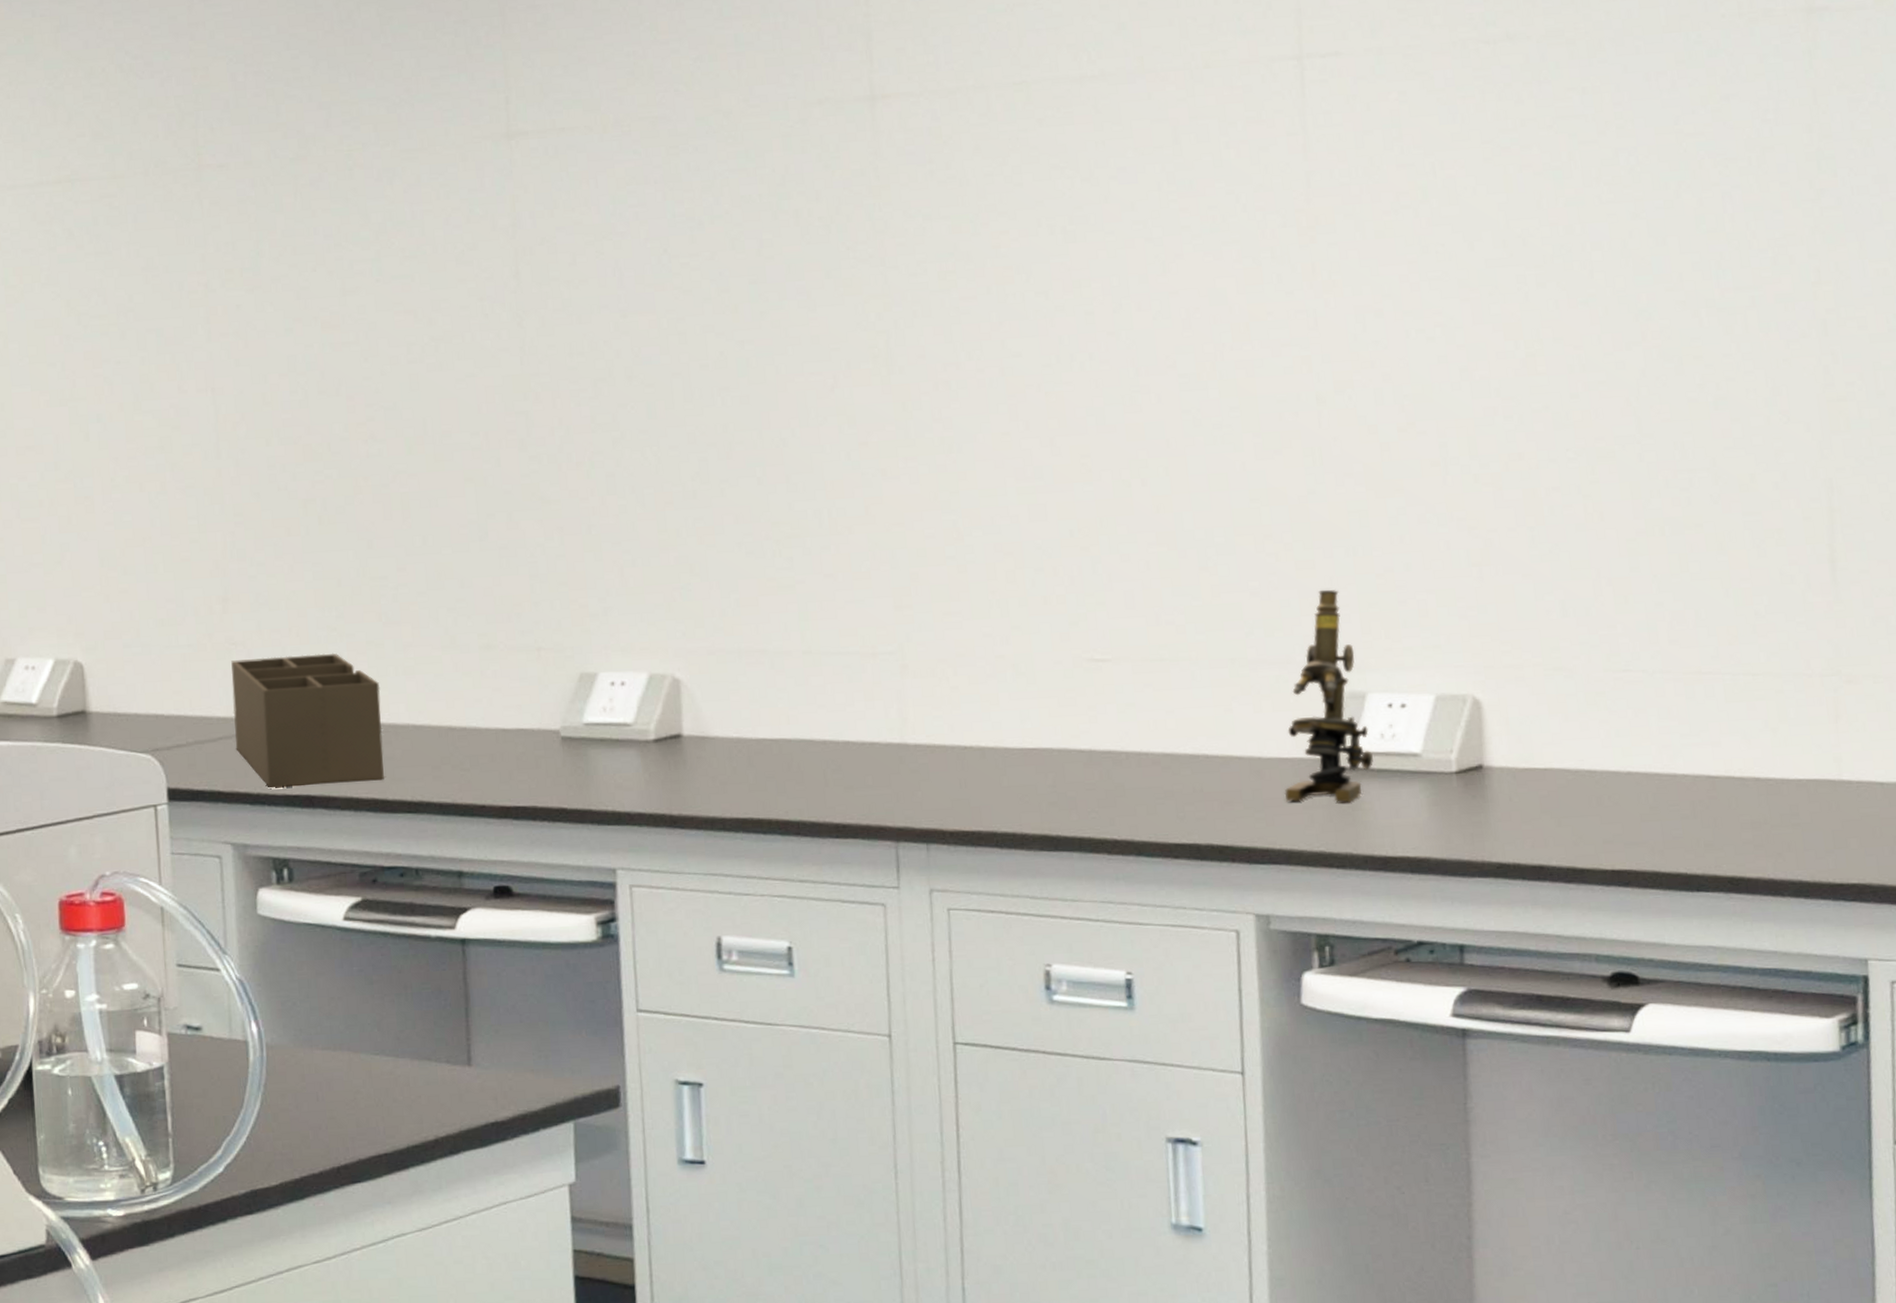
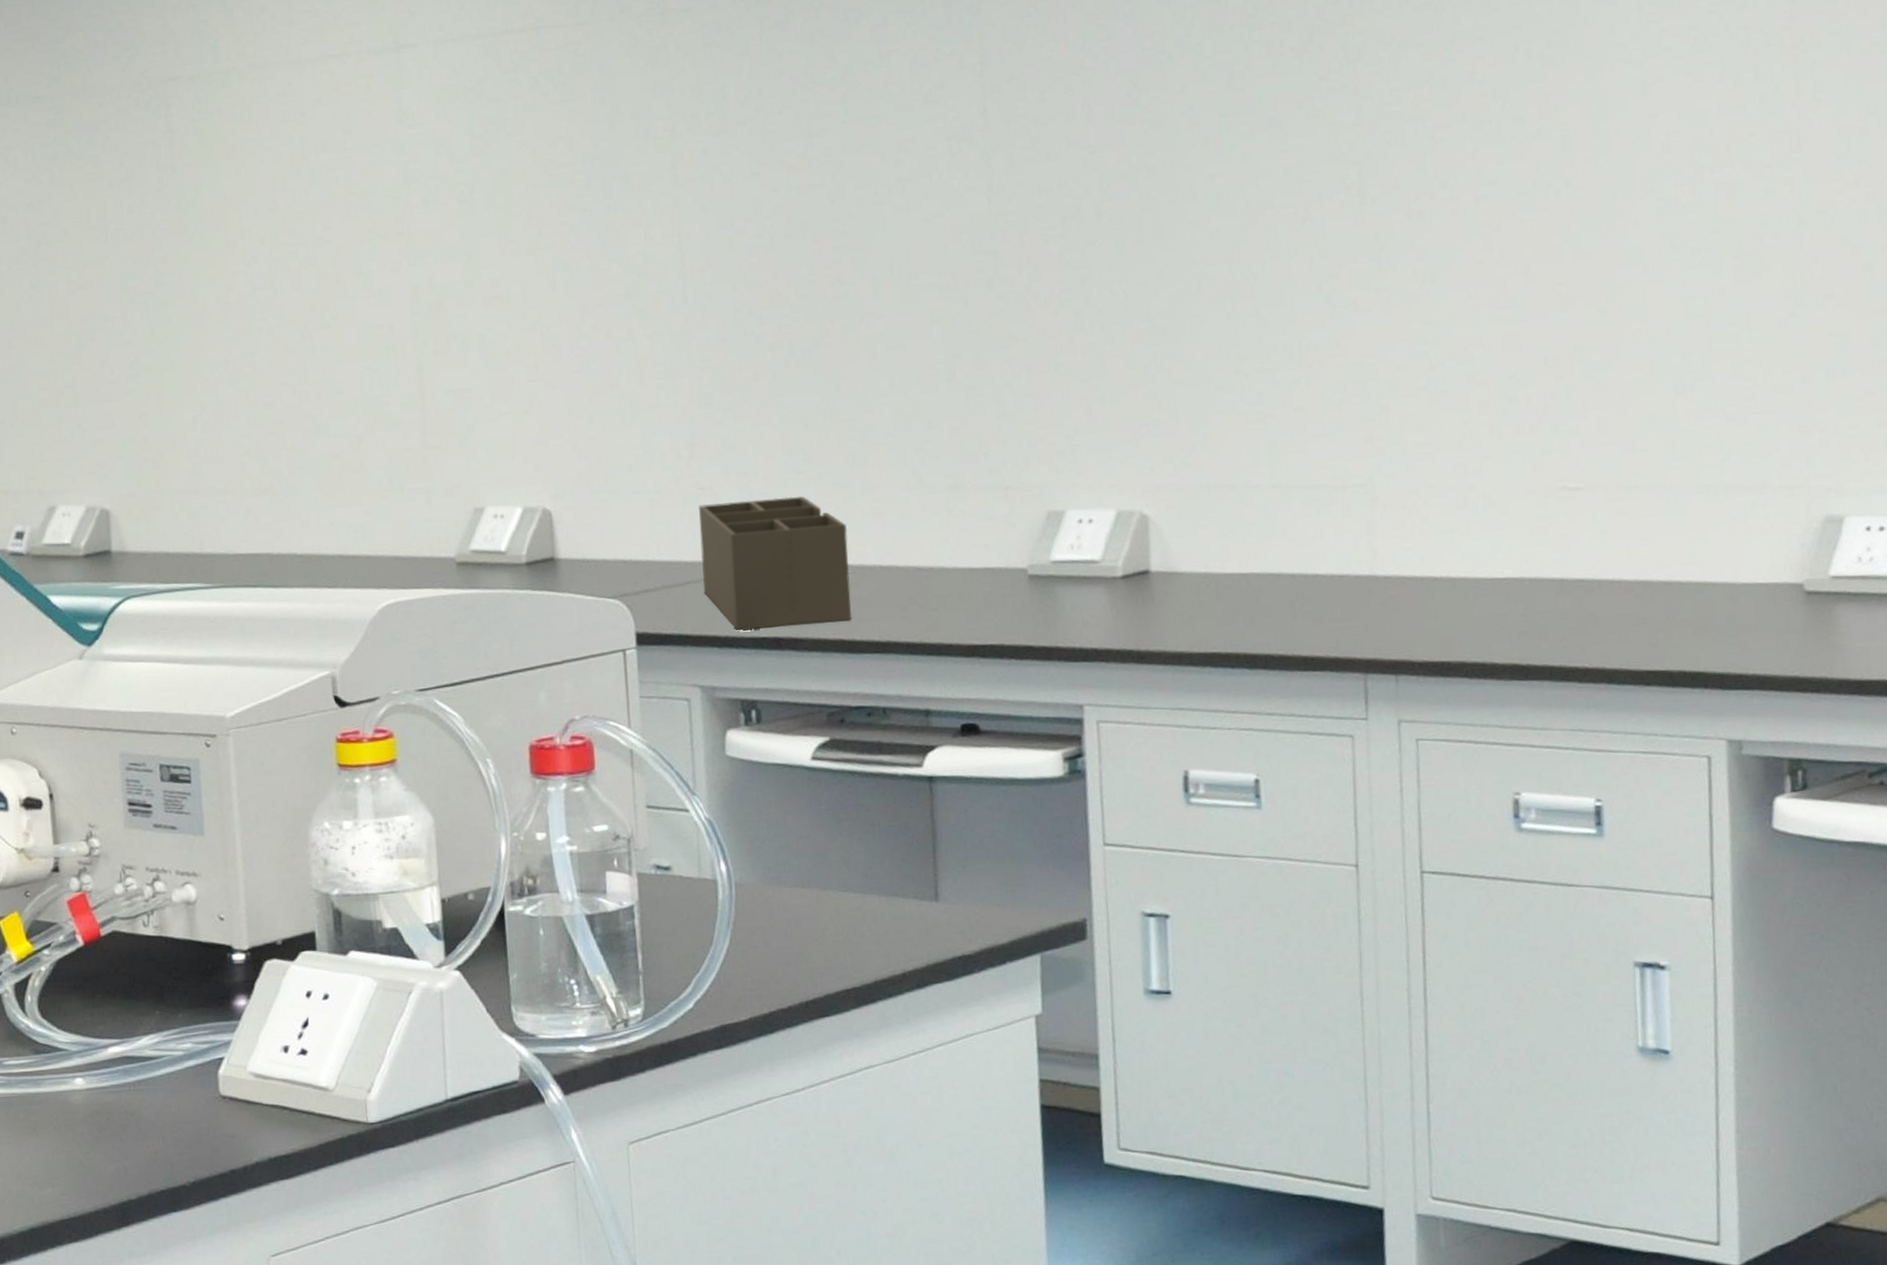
microscope: present [1284,589,1373,802] -> none [1758,413,1850,627]

